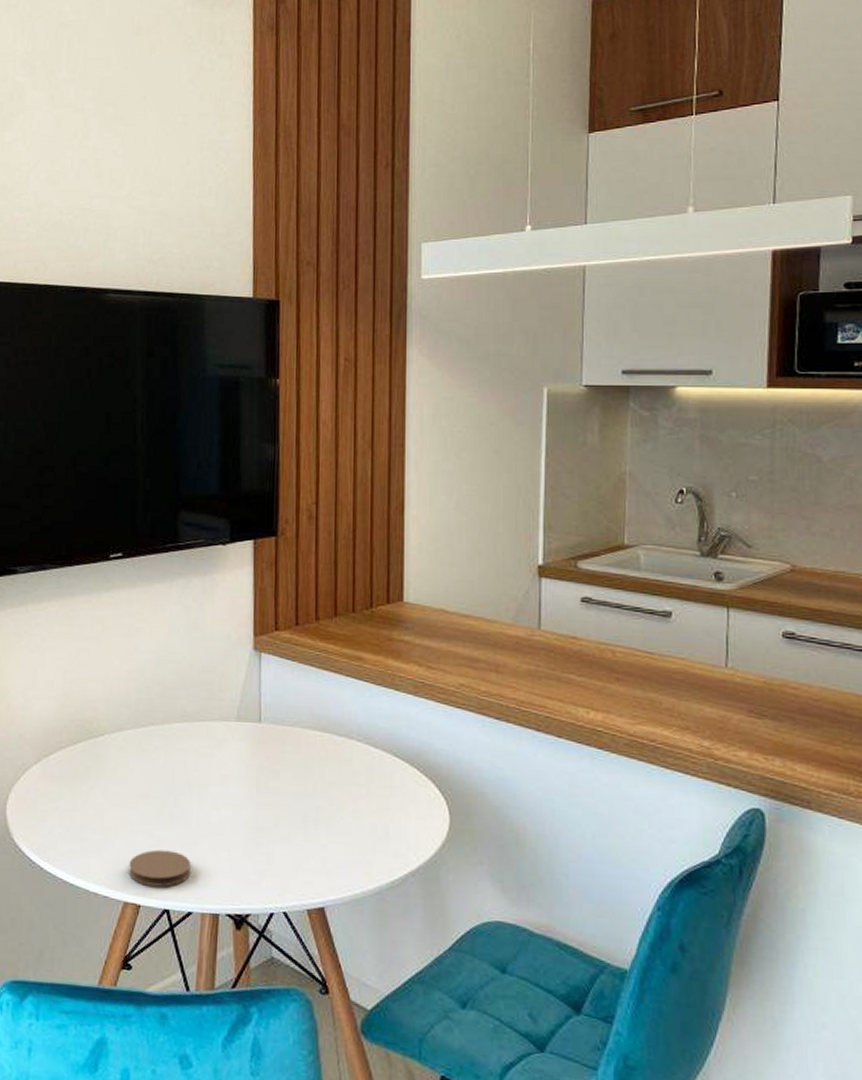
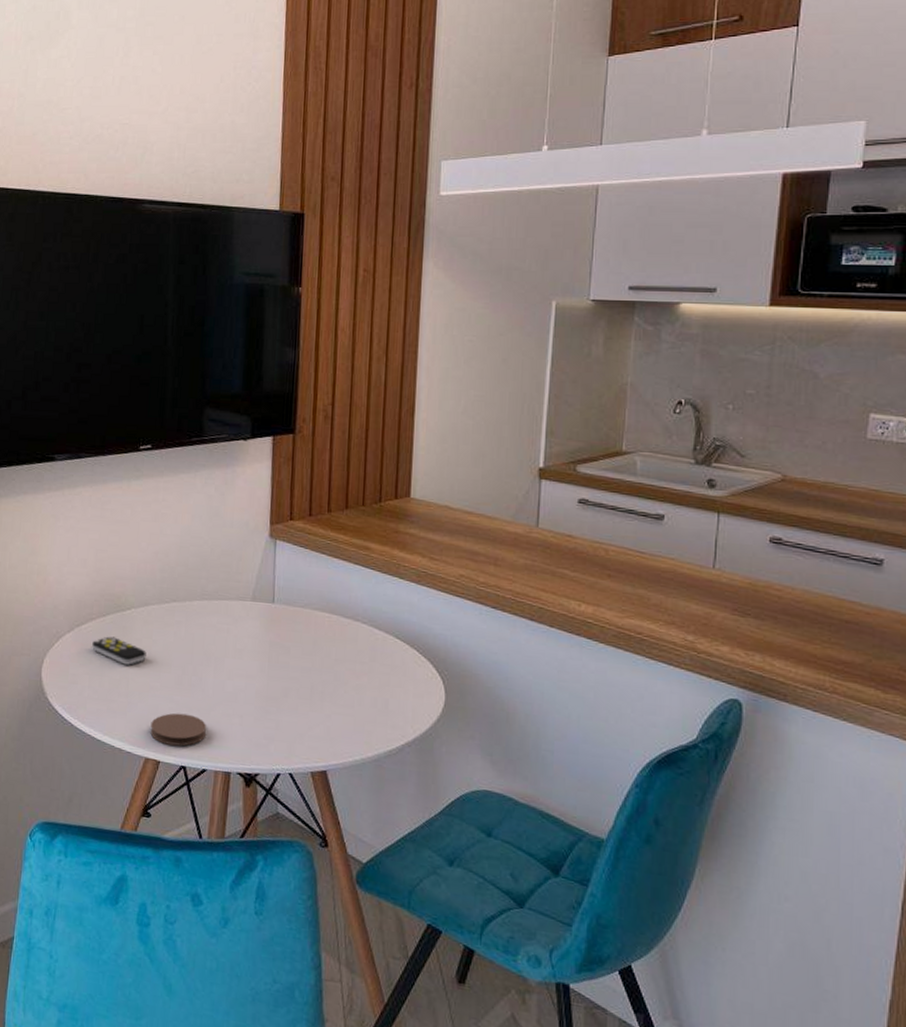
remote control: none [62,766,123,798] -> present [92,636,147,665]

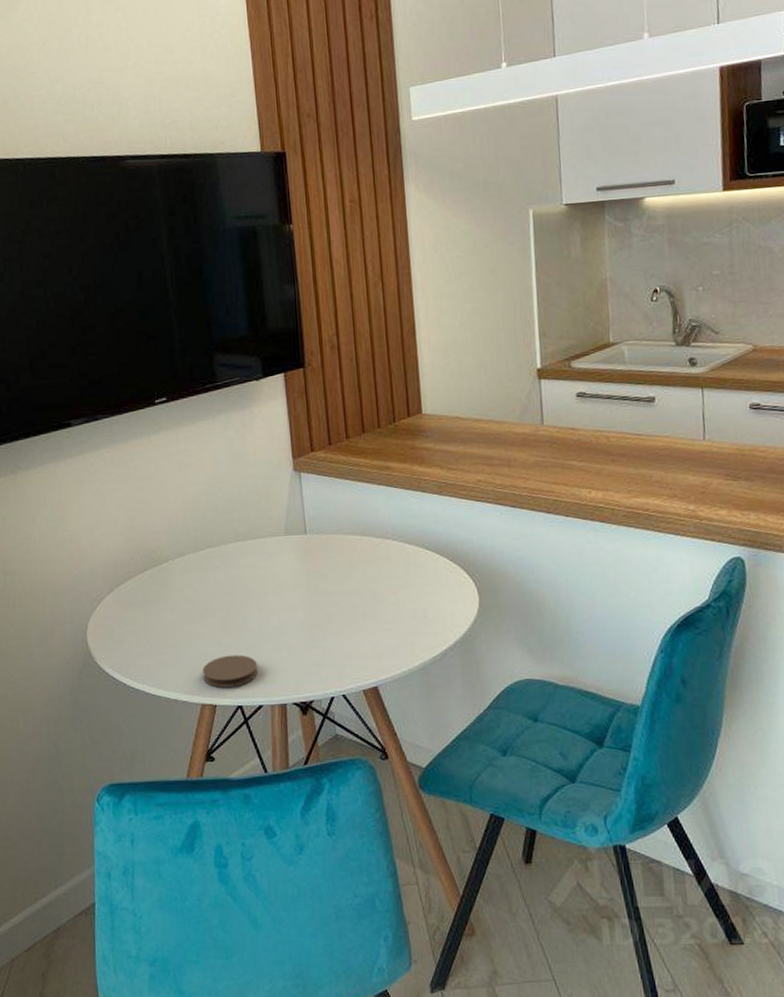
remote control: present [92,636,147,665] -> none [134,591,189,617]

